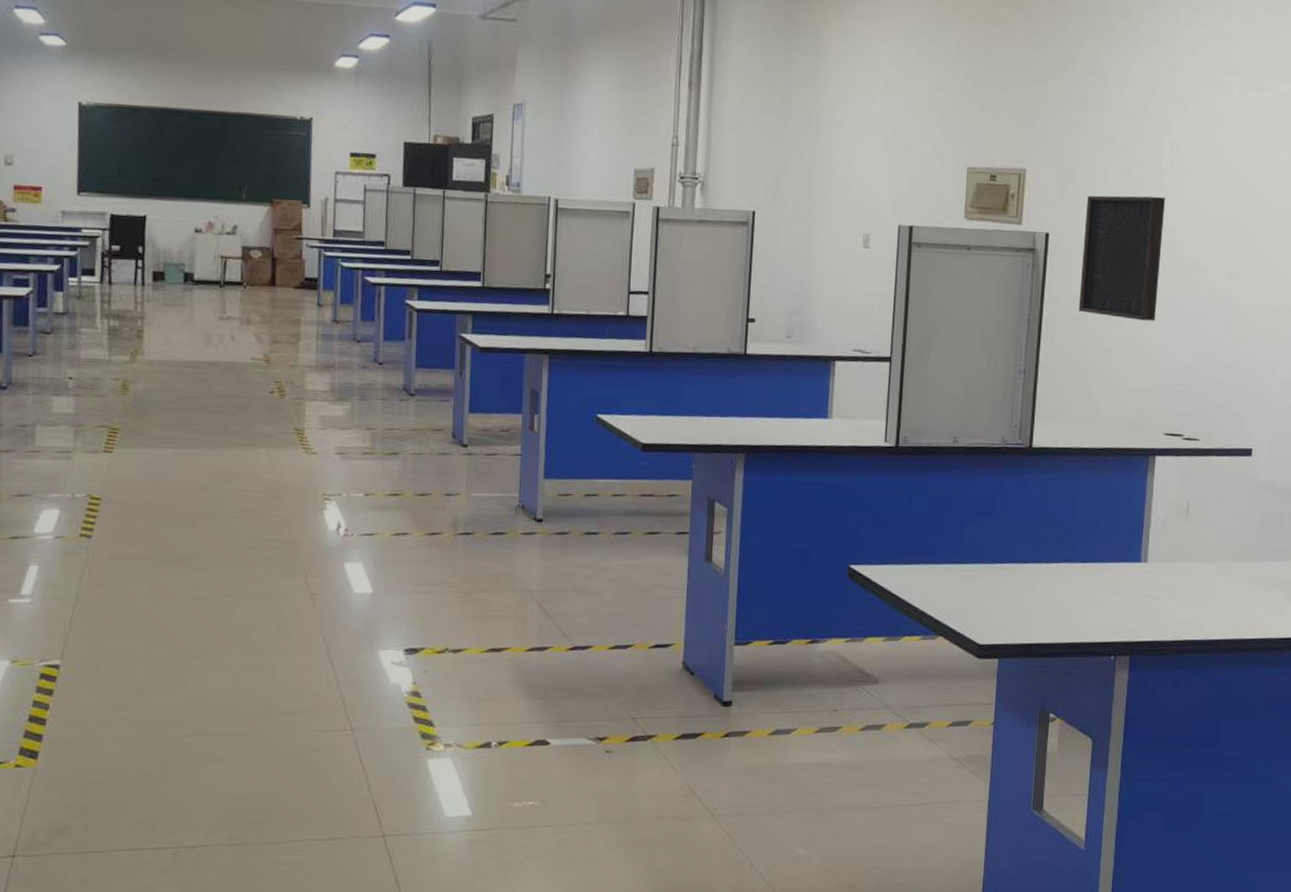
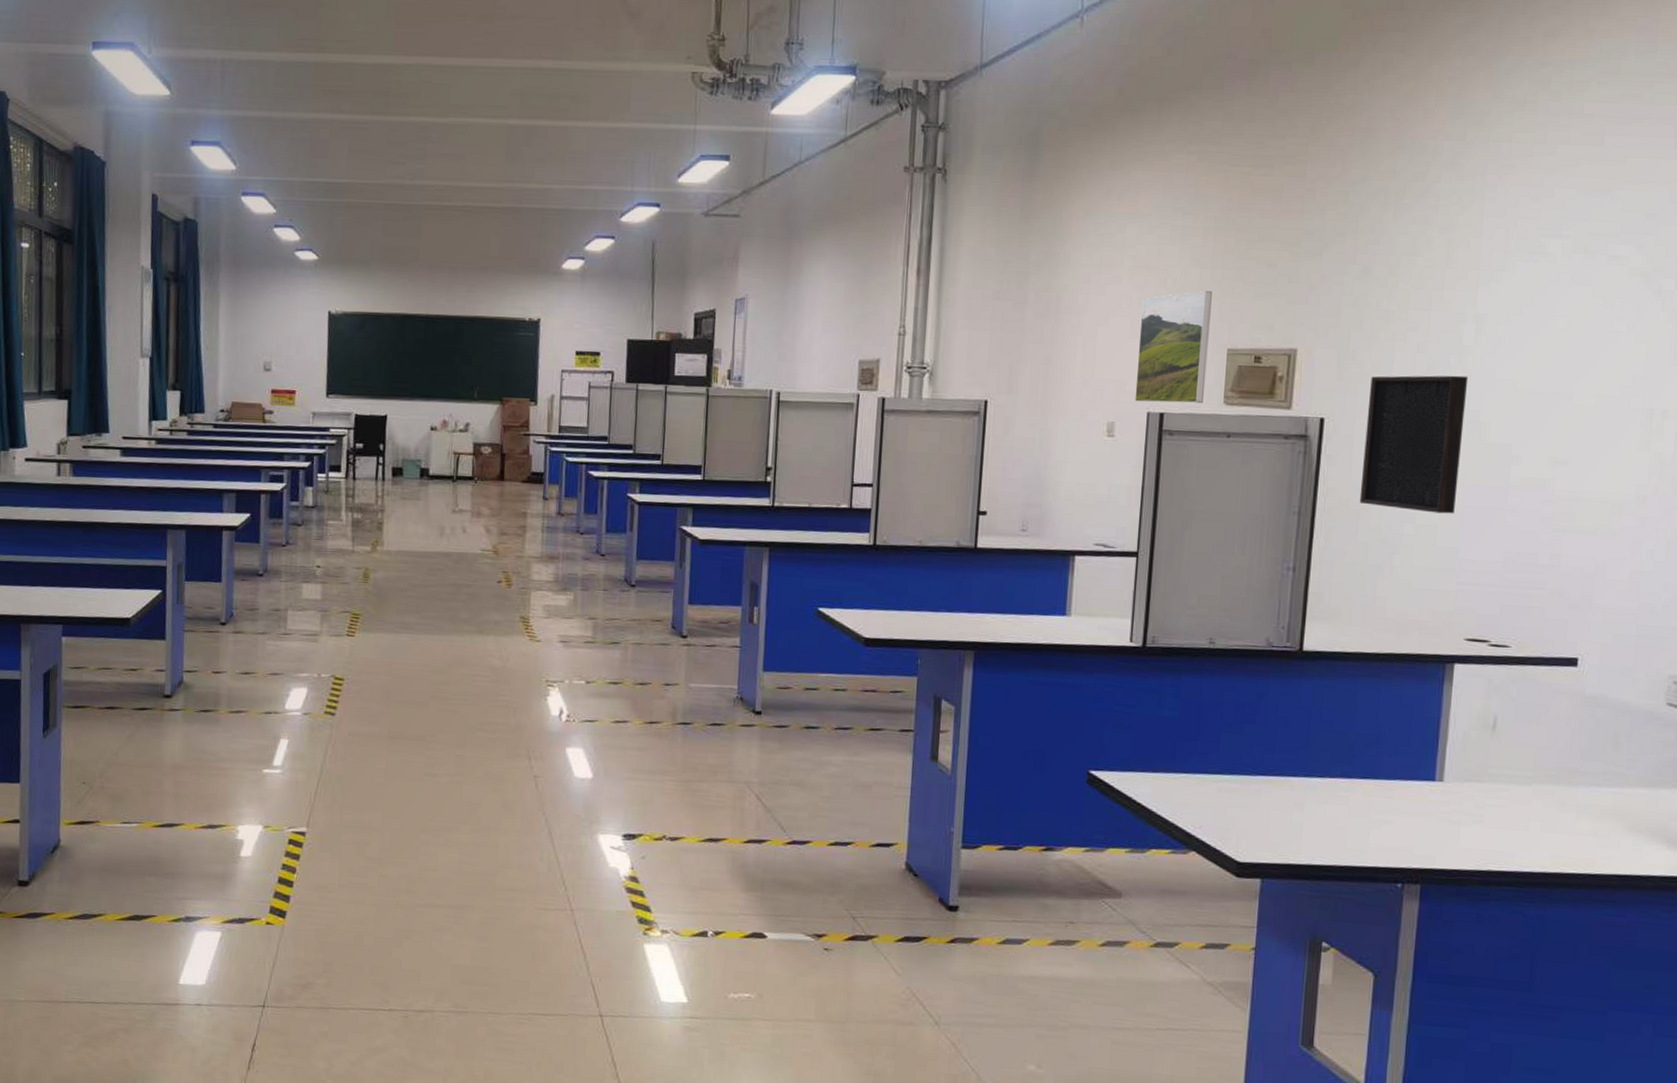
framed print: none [887,112,954,218] -> present [1134,290,1212,404]

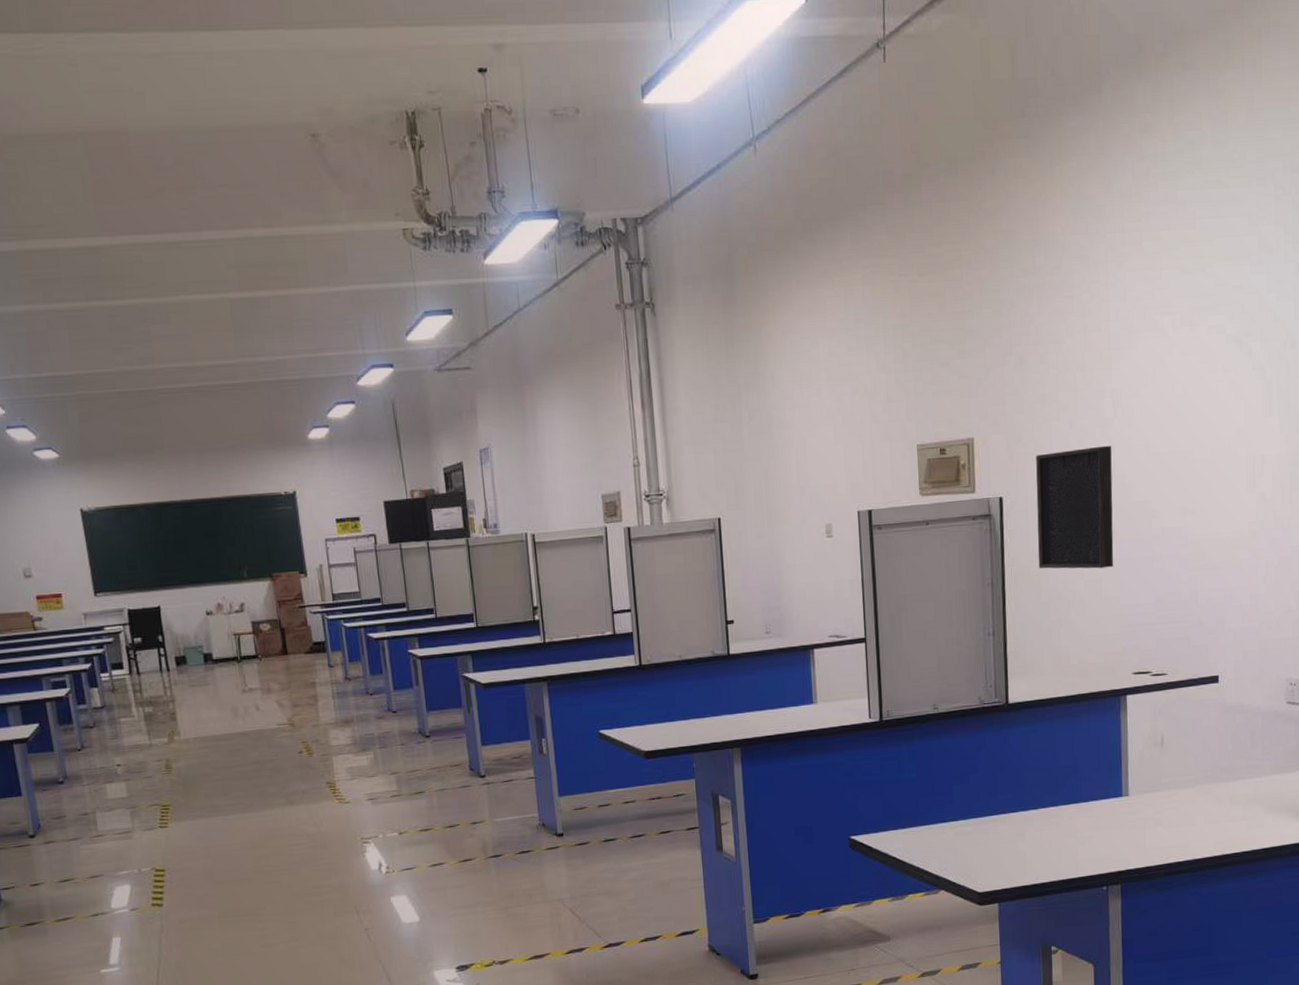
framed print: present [1134,290,1212,404] -> none [840,393,904,503]

